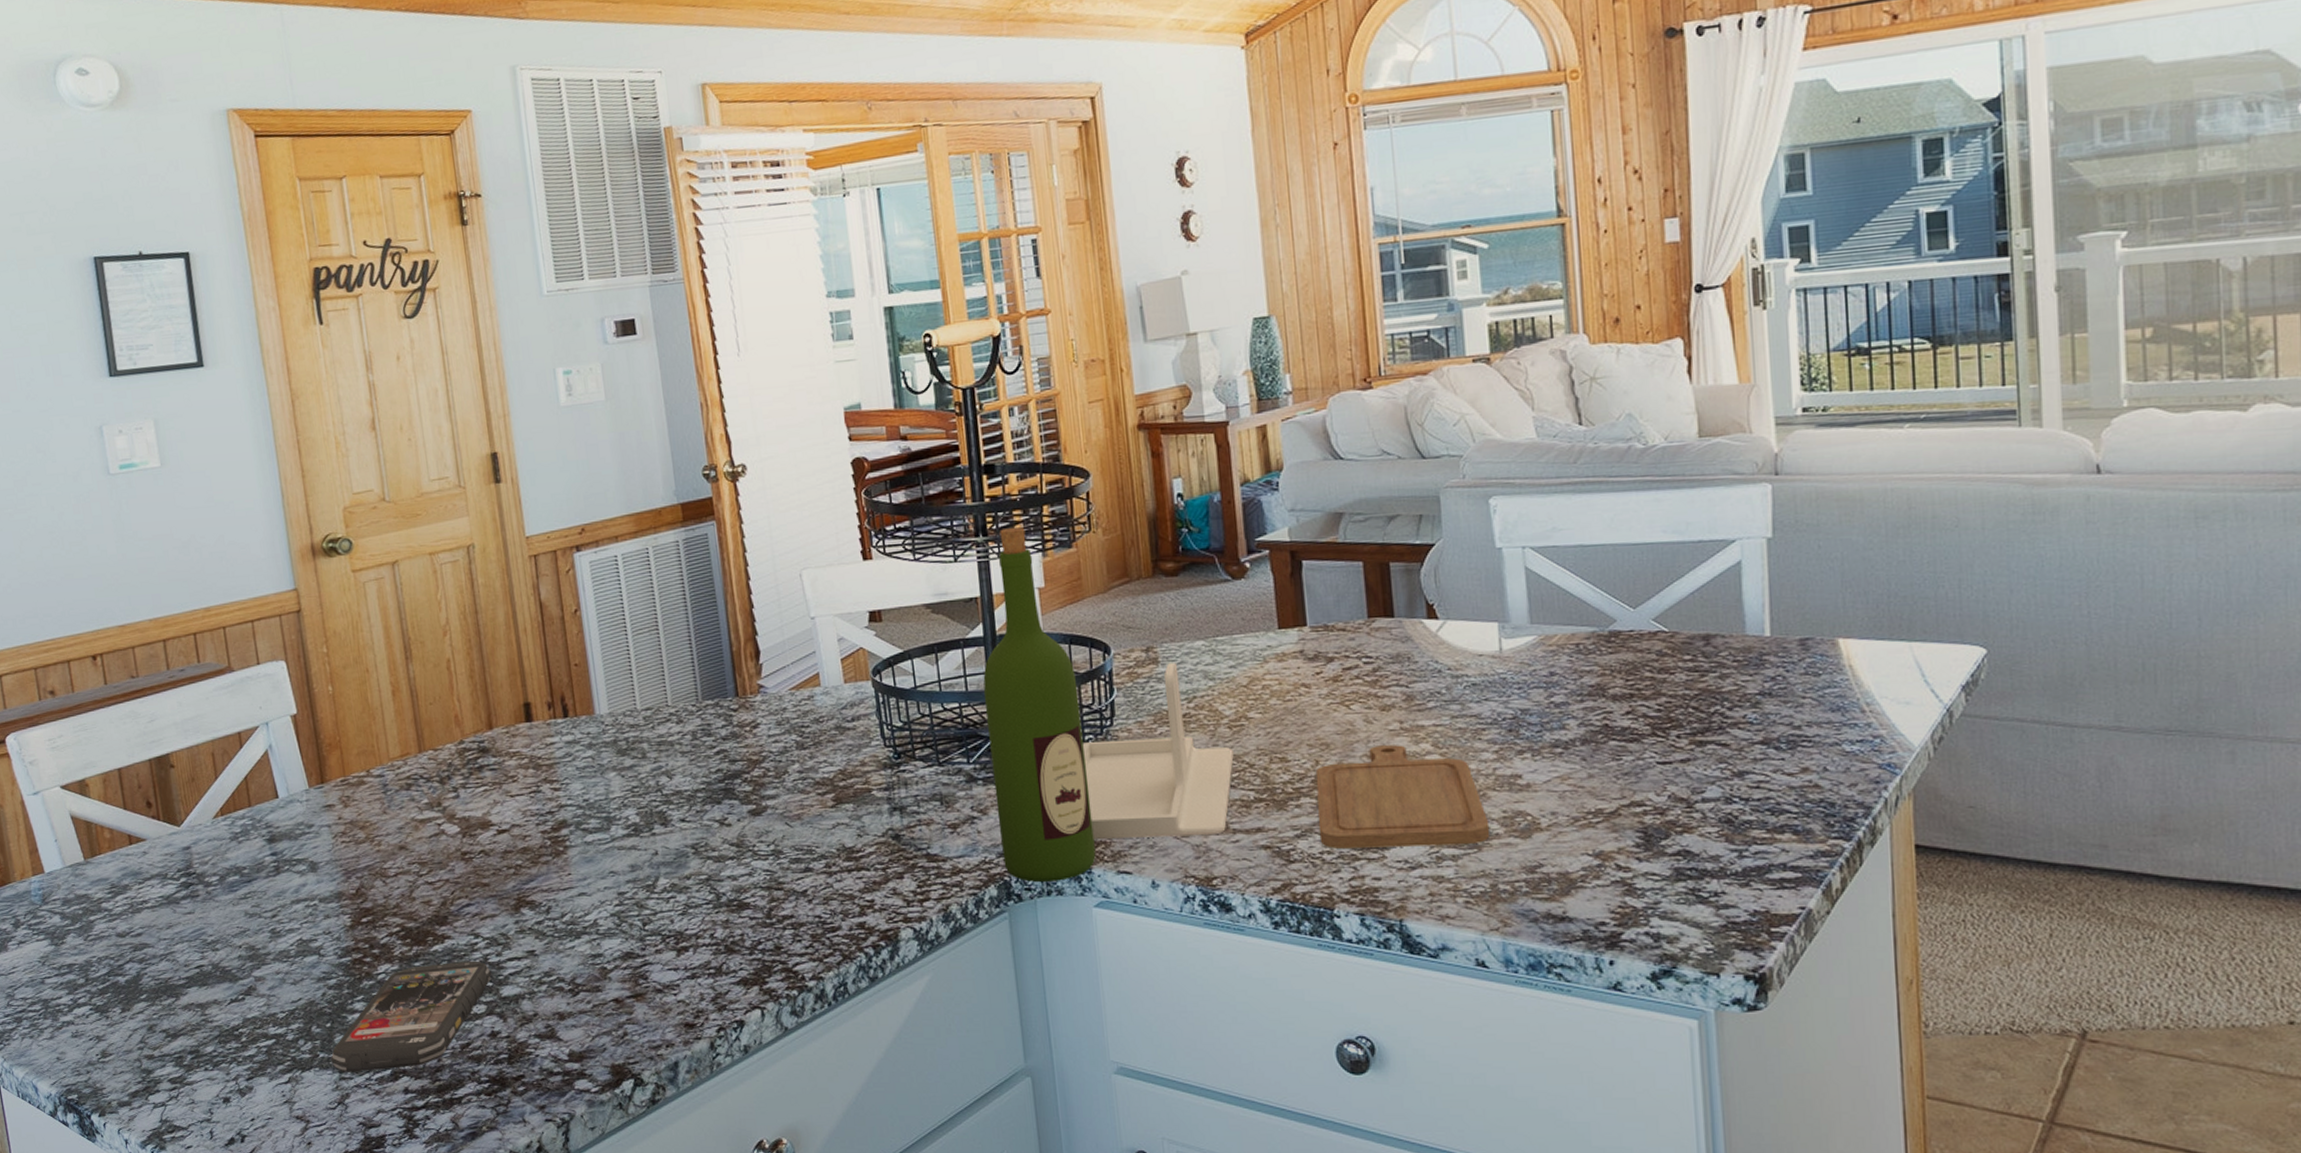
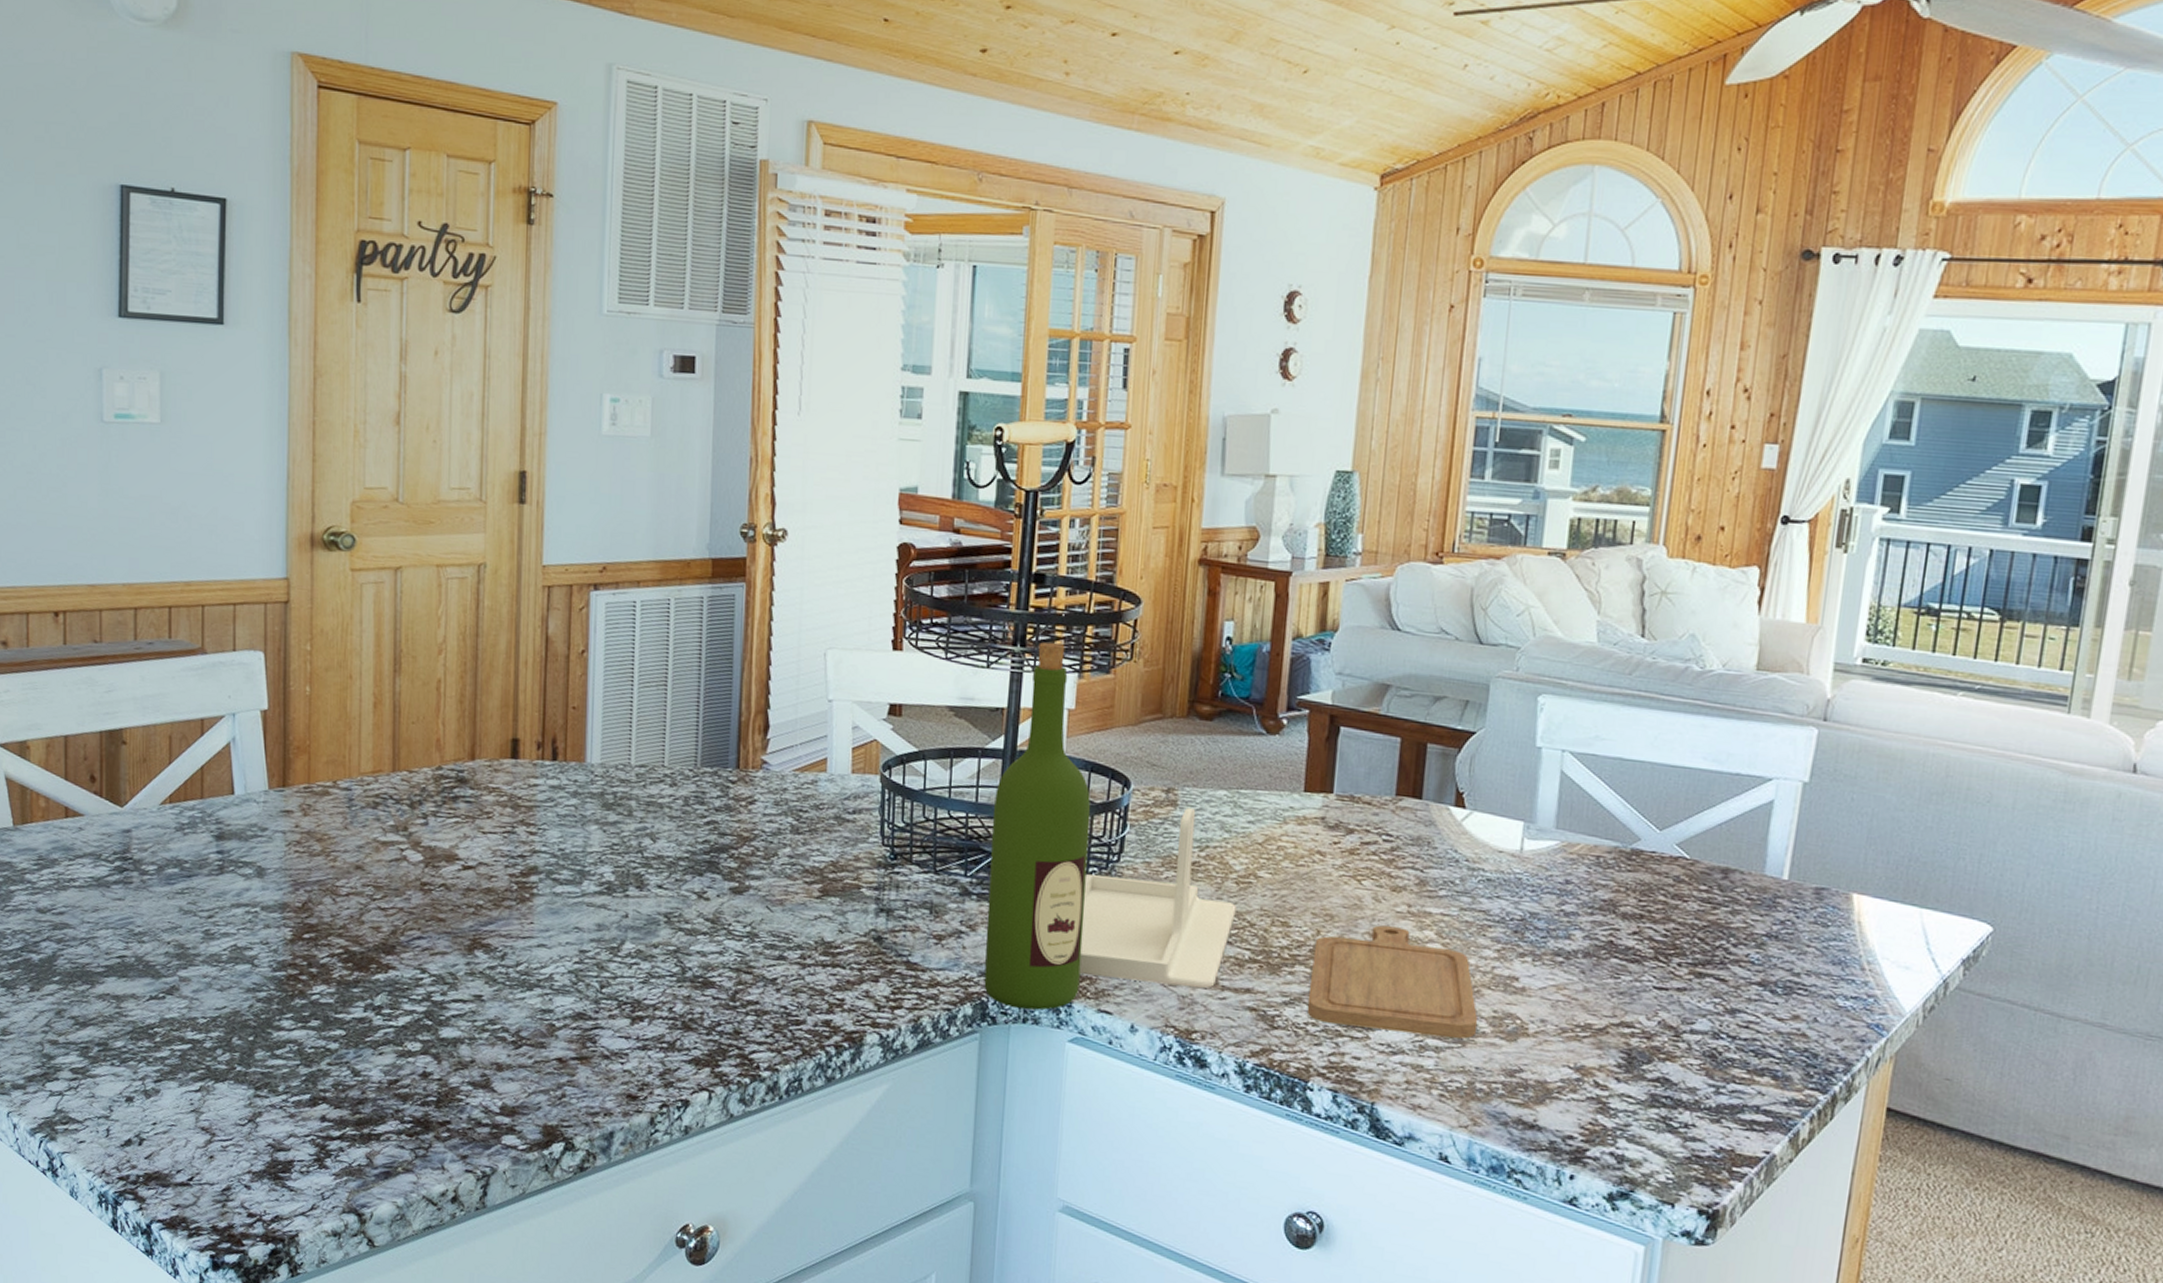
smartphone: present [330,960,491,1072] -> none [248,992,432,1095]

